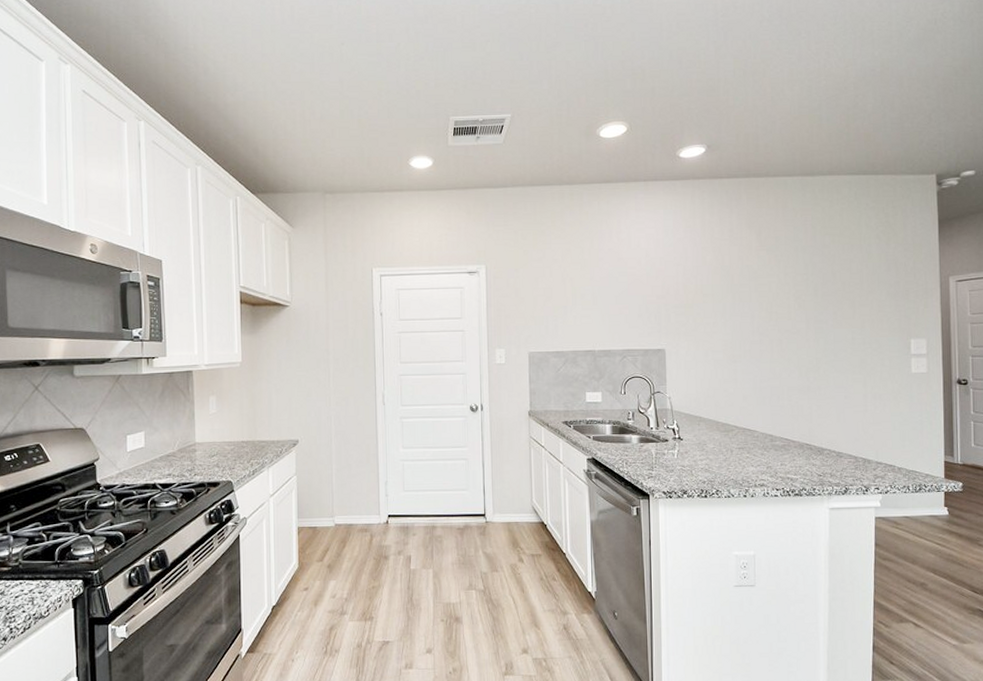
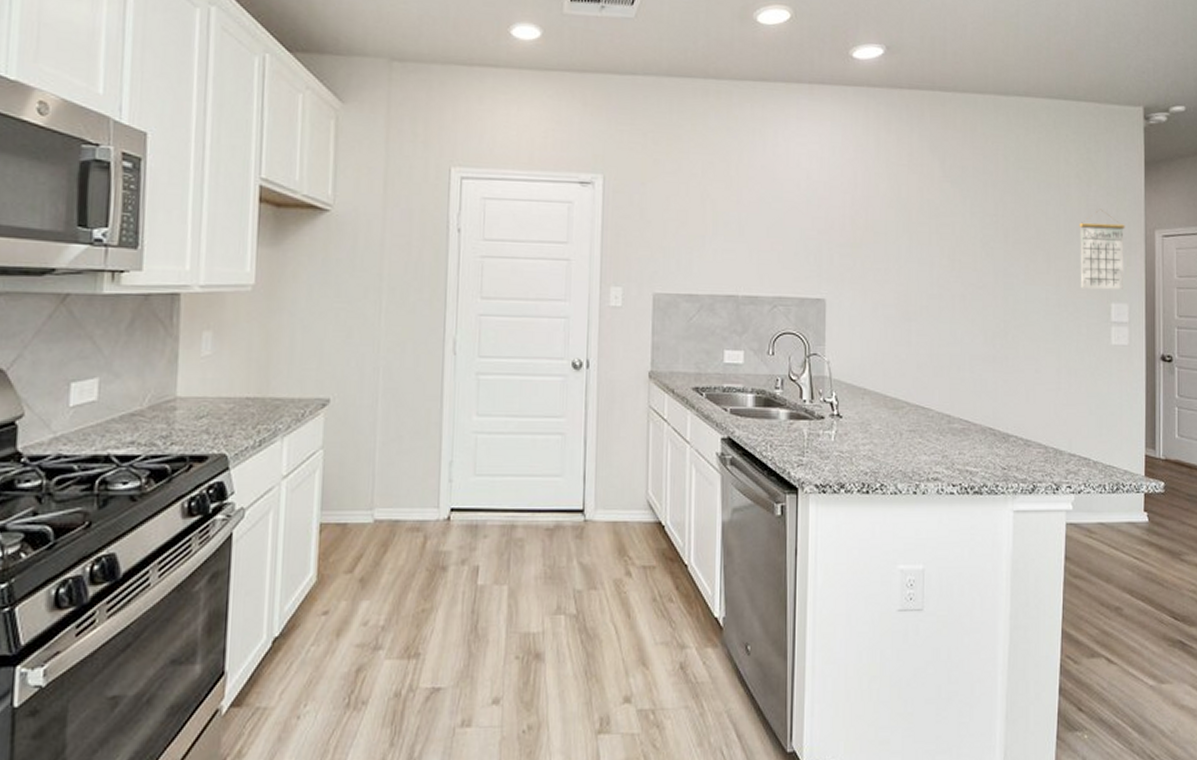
calendar: none [880,262,922,329] -> present [1079,209,1125,290]

